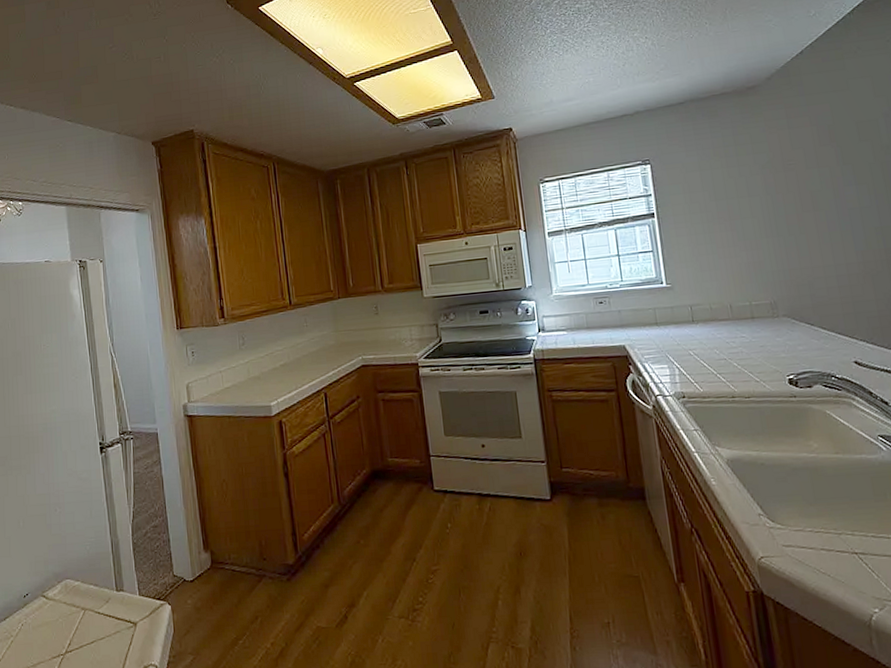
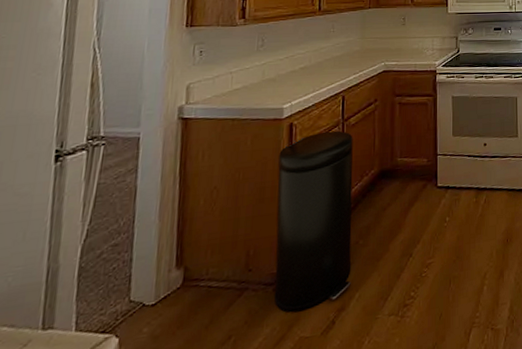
pedal bin: none [273,428,358,603] -> present [273,130,353,313]

